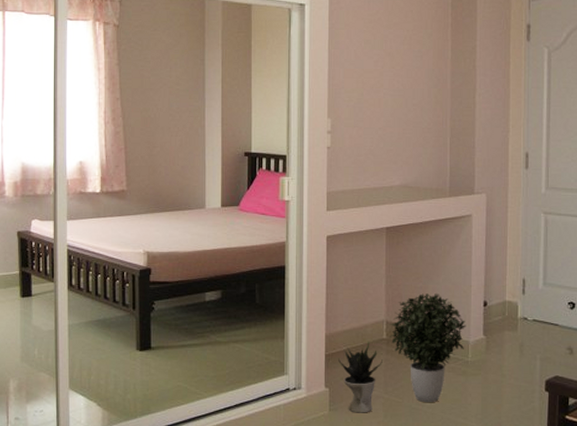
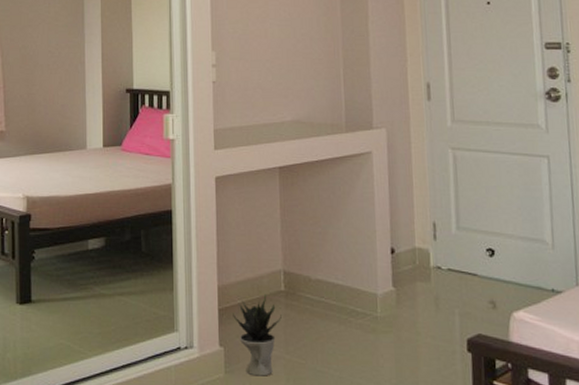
potted plant: present [390,293,467,403] -> none [288,240,373,365]

